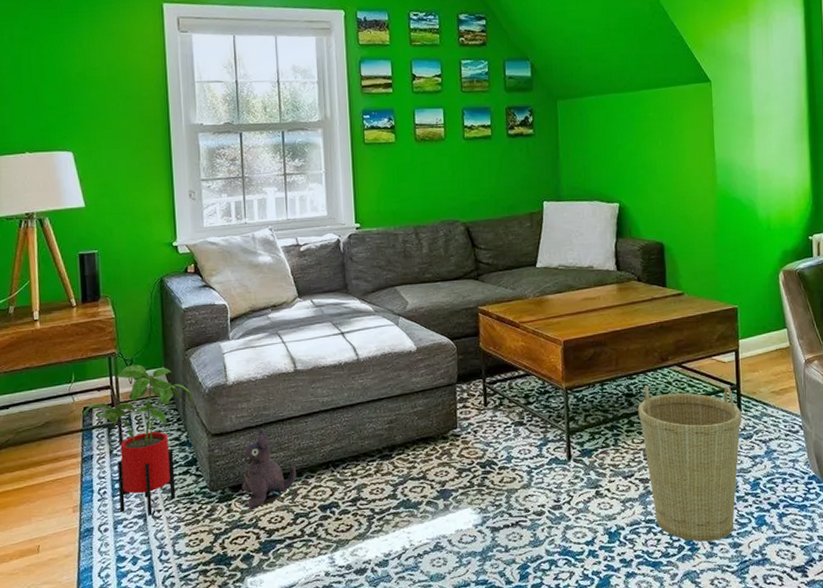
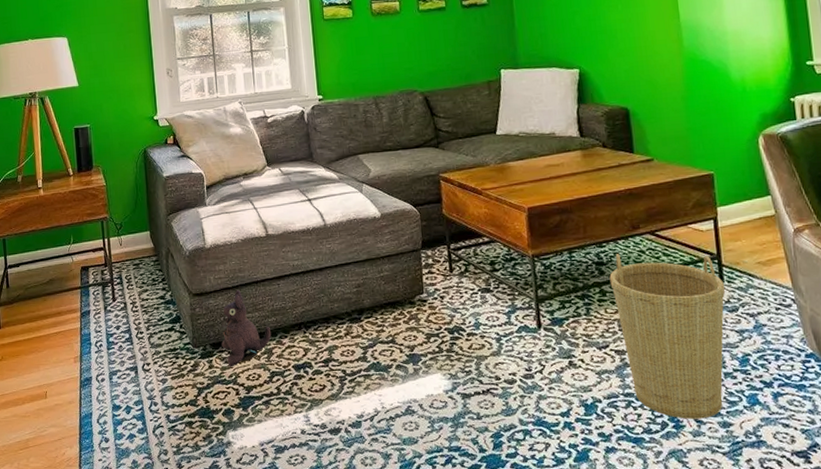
house plant: present [81,364,193,516] -> none [79,228,176,369]

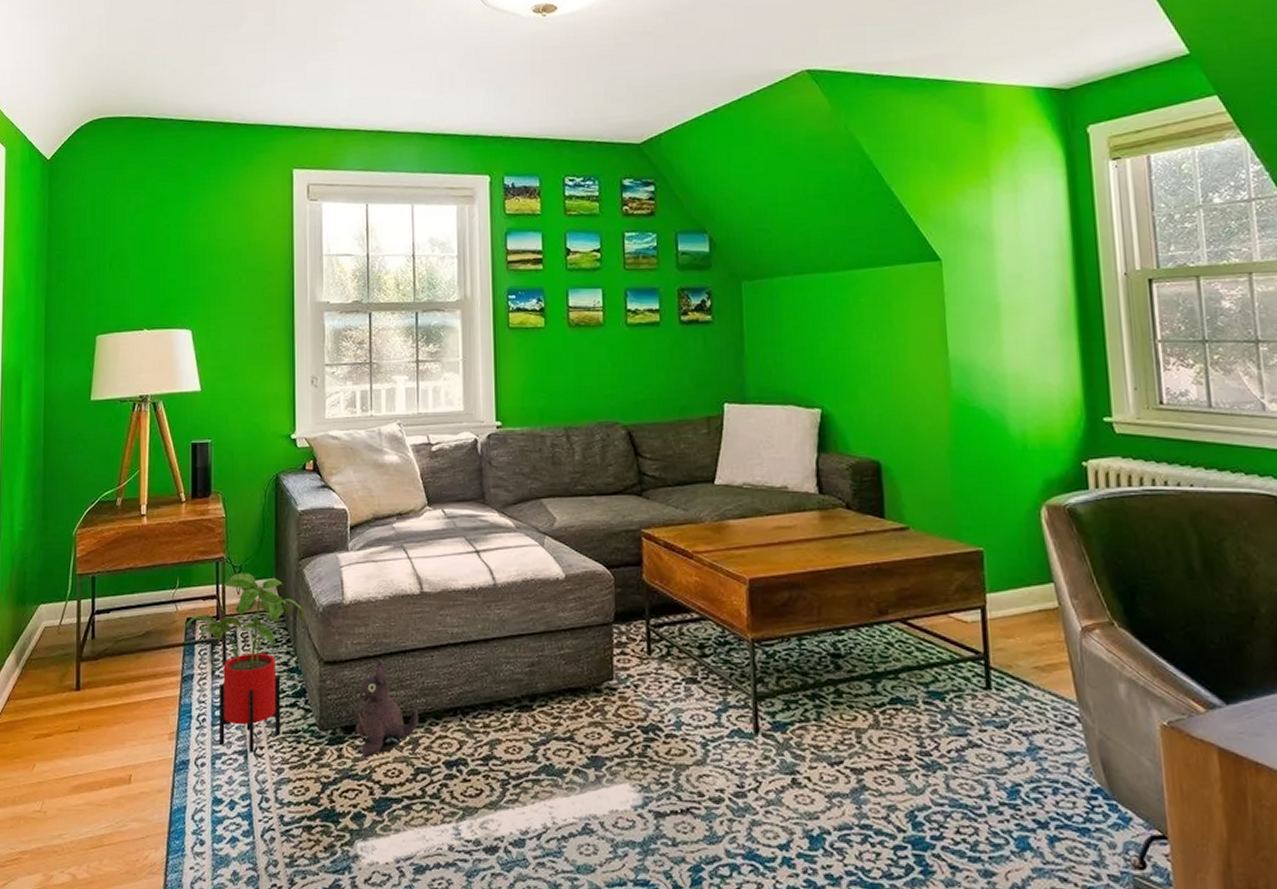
house plant: none [79,228,176,369] -> present [184,573,305,753]
basket: present [609,254,725,419] -> none [848,645,993,864]

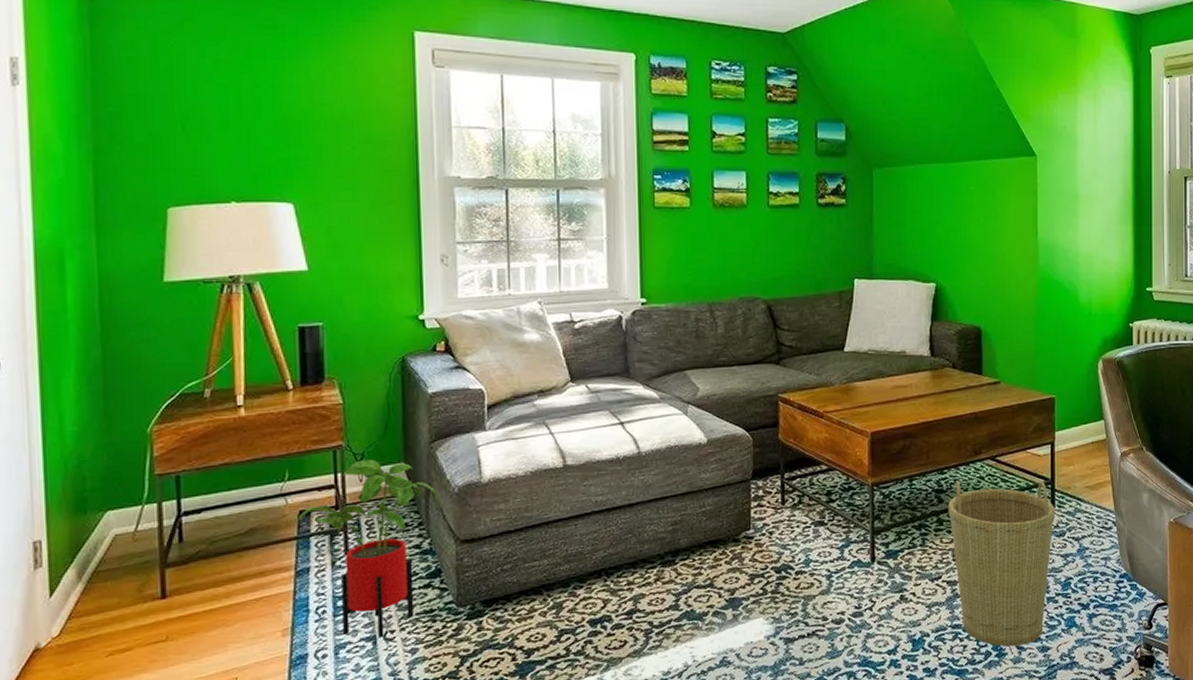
plush toy: present [355,659,419,759] -> none [496,532,563,628]
basket: none [848,645,993,864] -> present [948,481,1056,647]

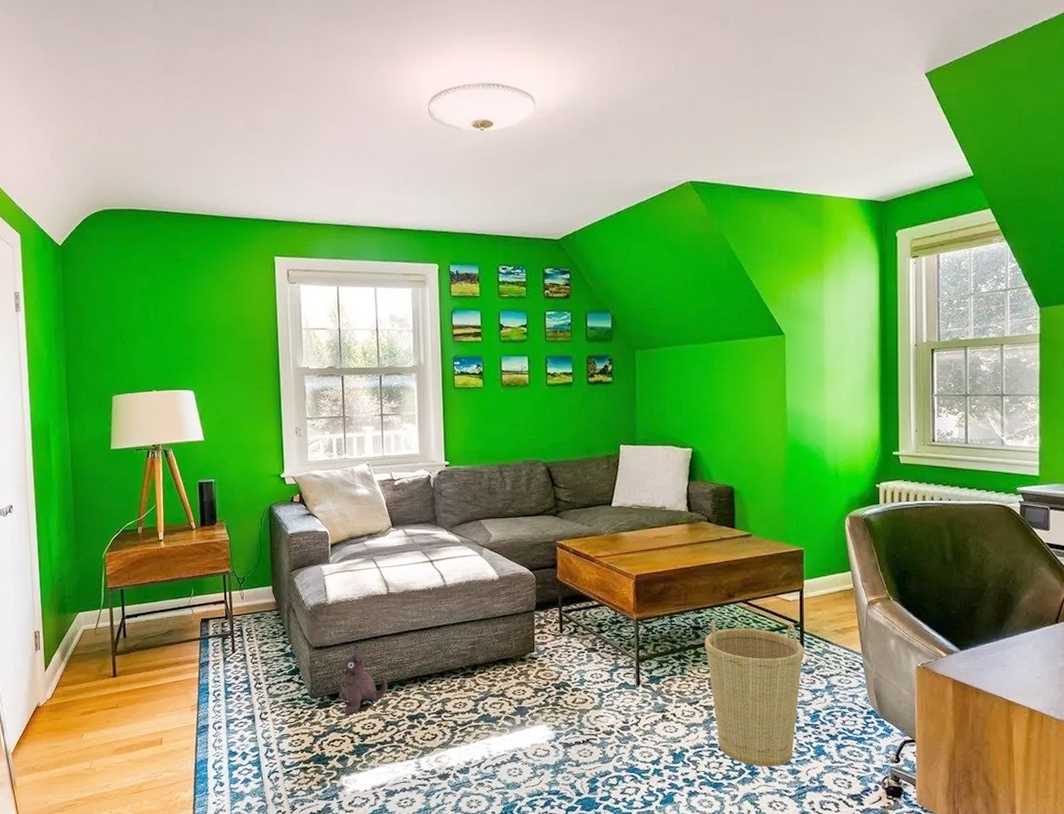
house plant: present [296,459,439,638] -> none [199,583,297,717]
plush toy: none [496,532,563,628] -> present [339,644,388,717]

